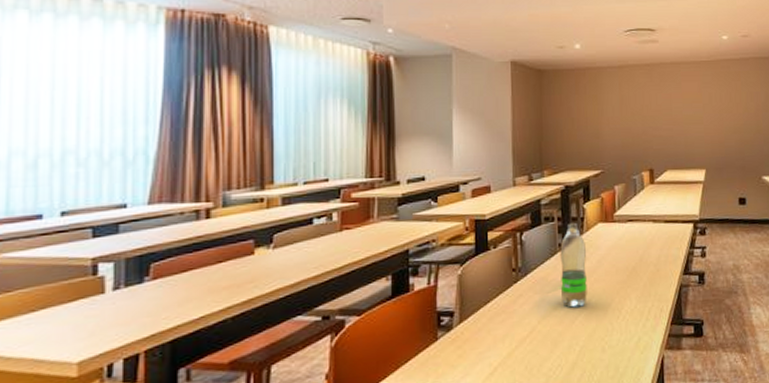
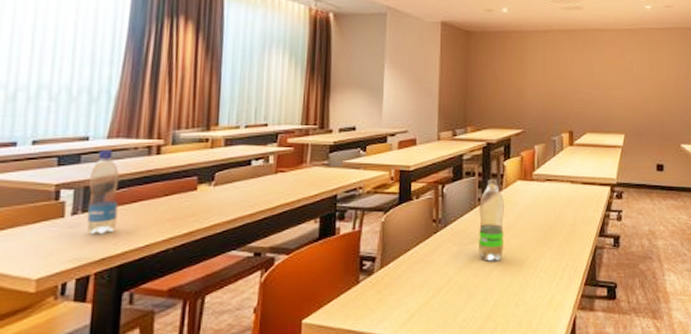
bottle: none [131,217,166,309] -> present [86,150,119,235]

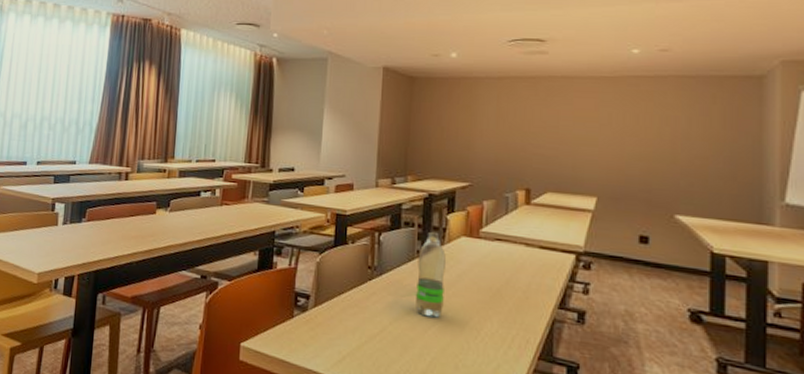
bottle: present [86,150,119,235] -> none [73,173,97,243]

